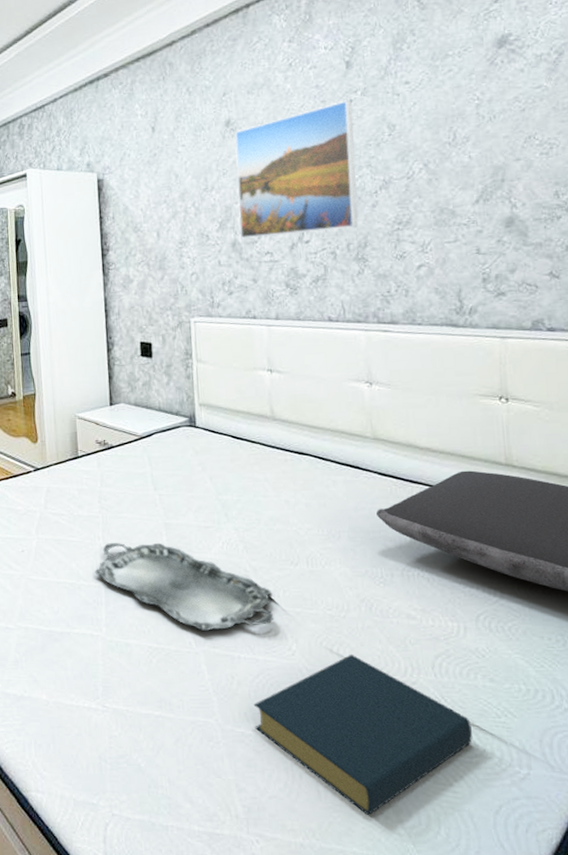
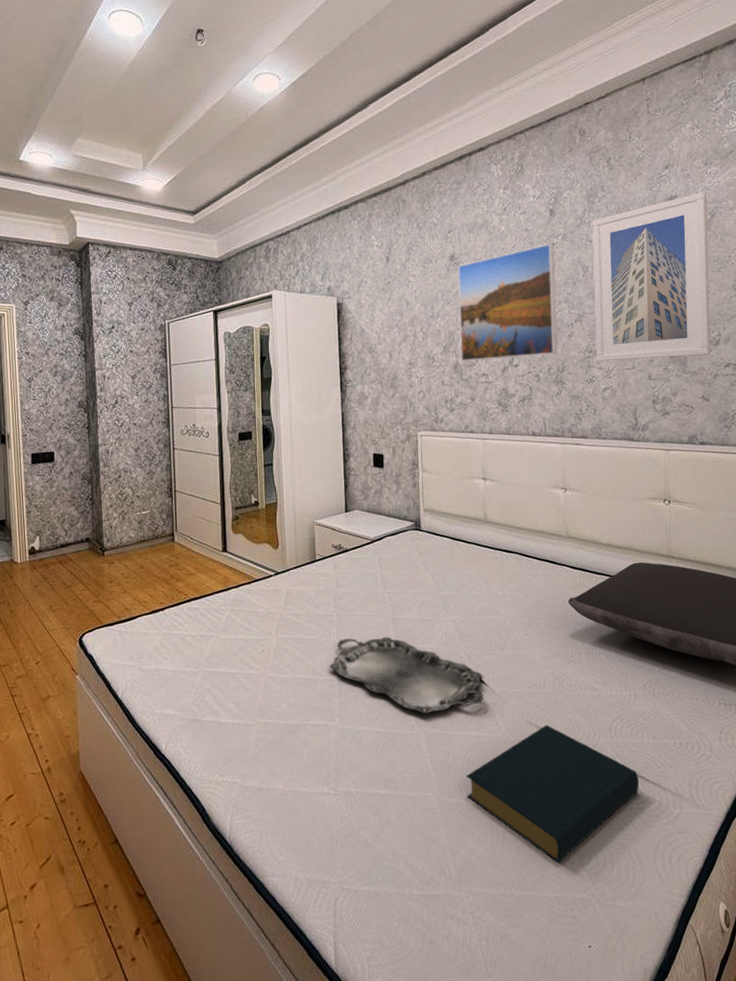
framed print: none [399,25,561,235] -> present [592,191,711,362]

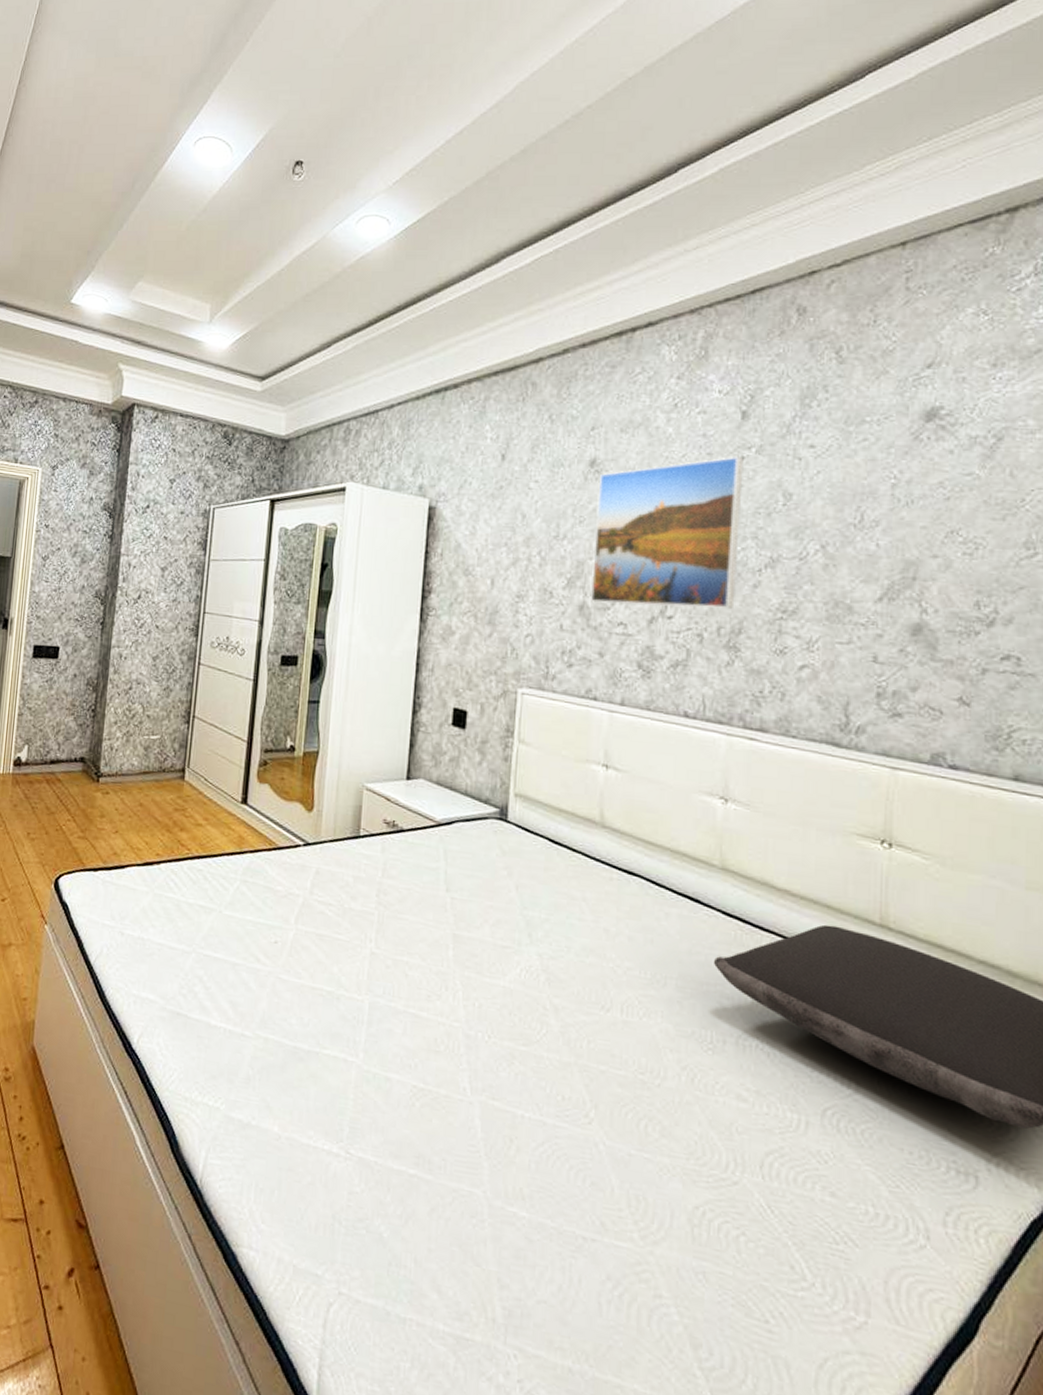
serving tray: present [329,636,484,715] -> none [360,948,573,1080]
hardback book: present [466,724,640,863] -> none [531,1133,802,1345]
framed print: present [592,191,711,362] -> none [793,403,991,639]

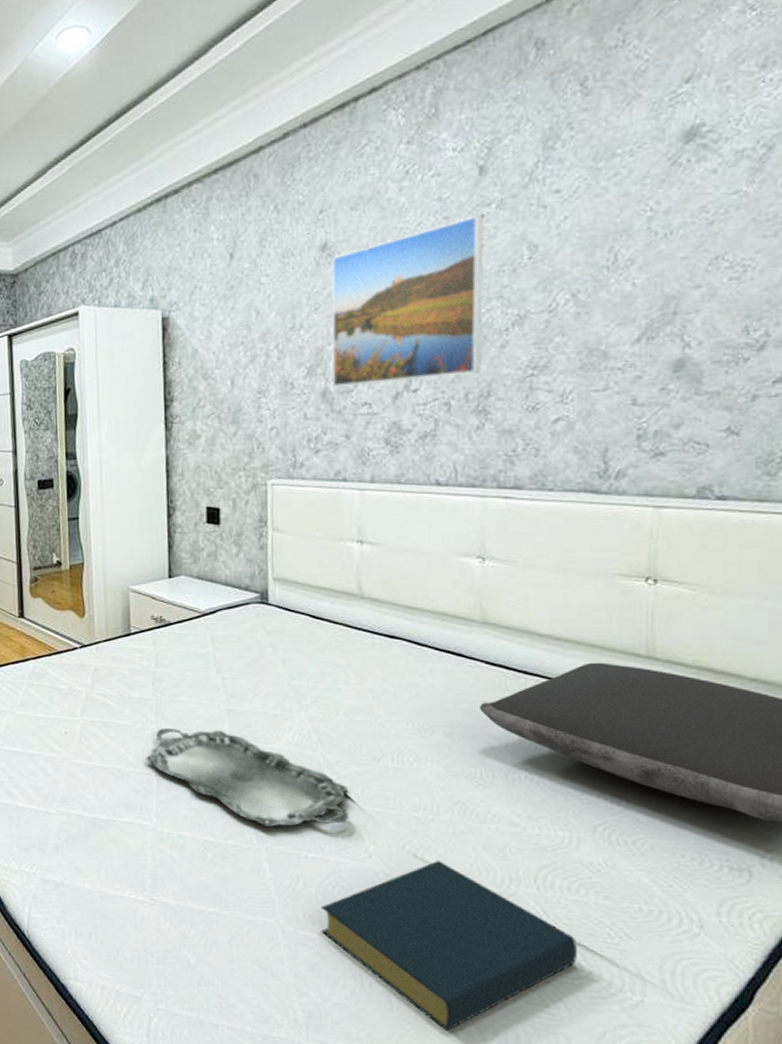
serving tray: none [360,948,573,1080] -> present [146,728,350,828]
hardback book: none [531,1133,802,1345] -> present [320,860,578,1031]

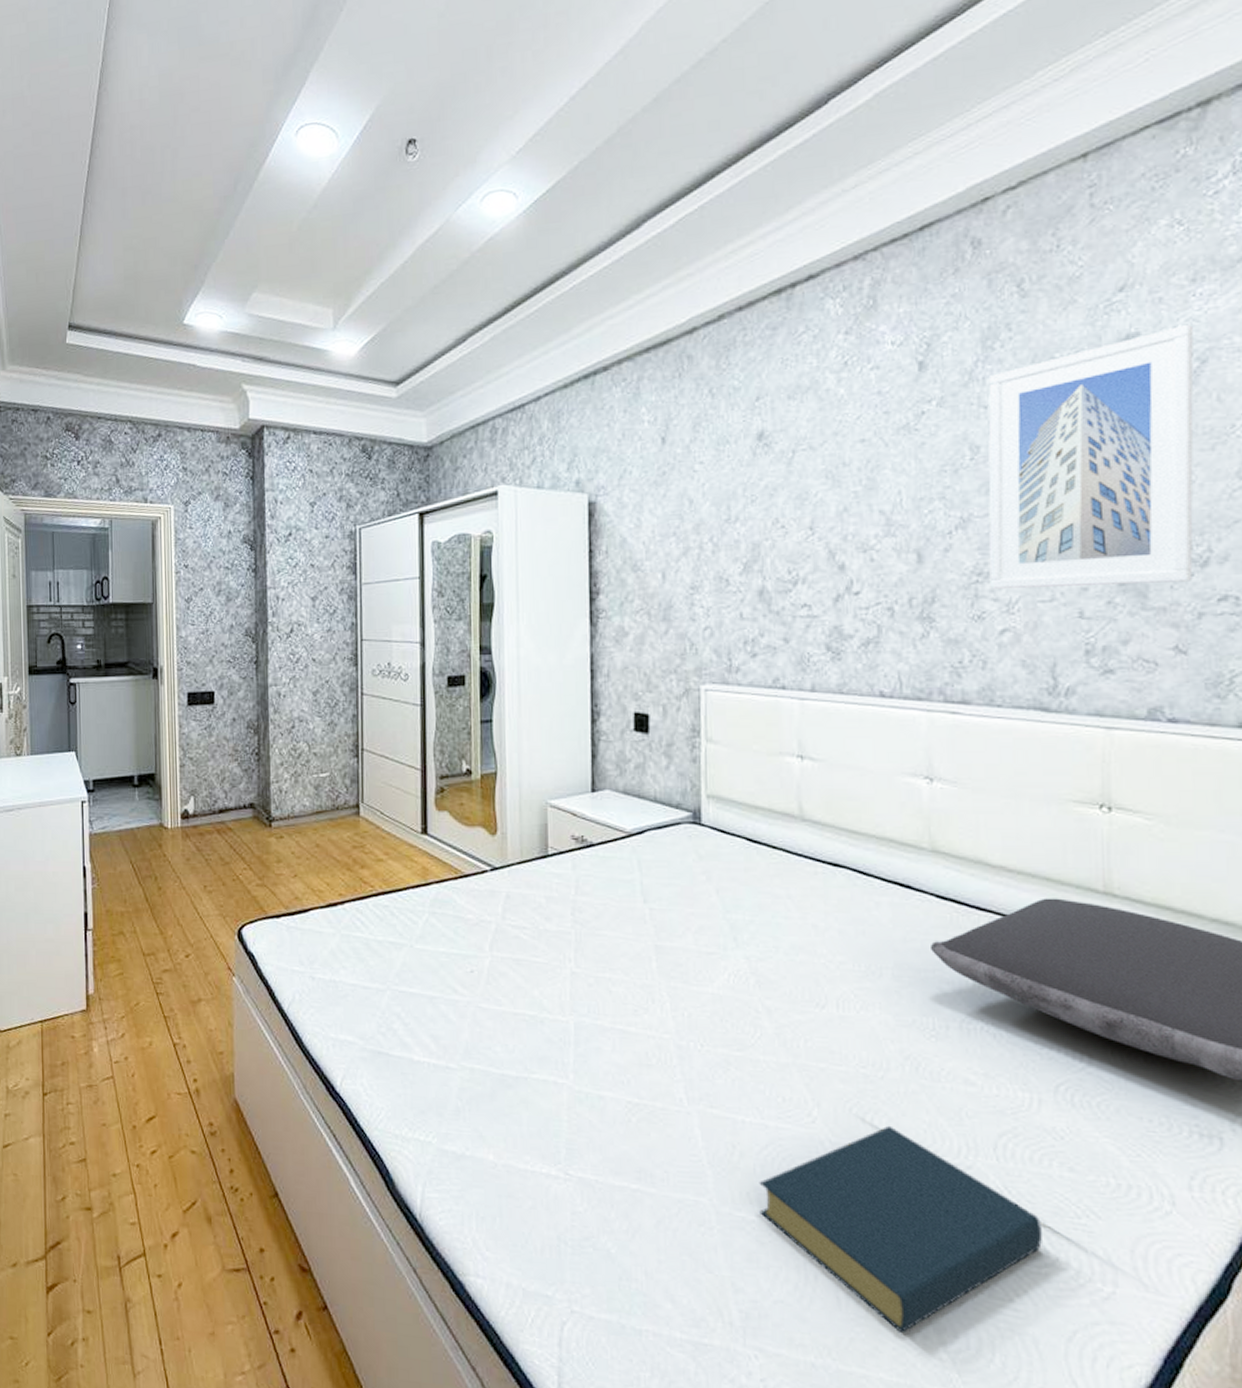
serving tray: present [146,728,350,828] -> none [563,967,791,1087]
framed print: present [331,214,484,388] -> none [768,411,926,587]
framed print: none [544,111,760,382] -> present [988,324,1194,590]

